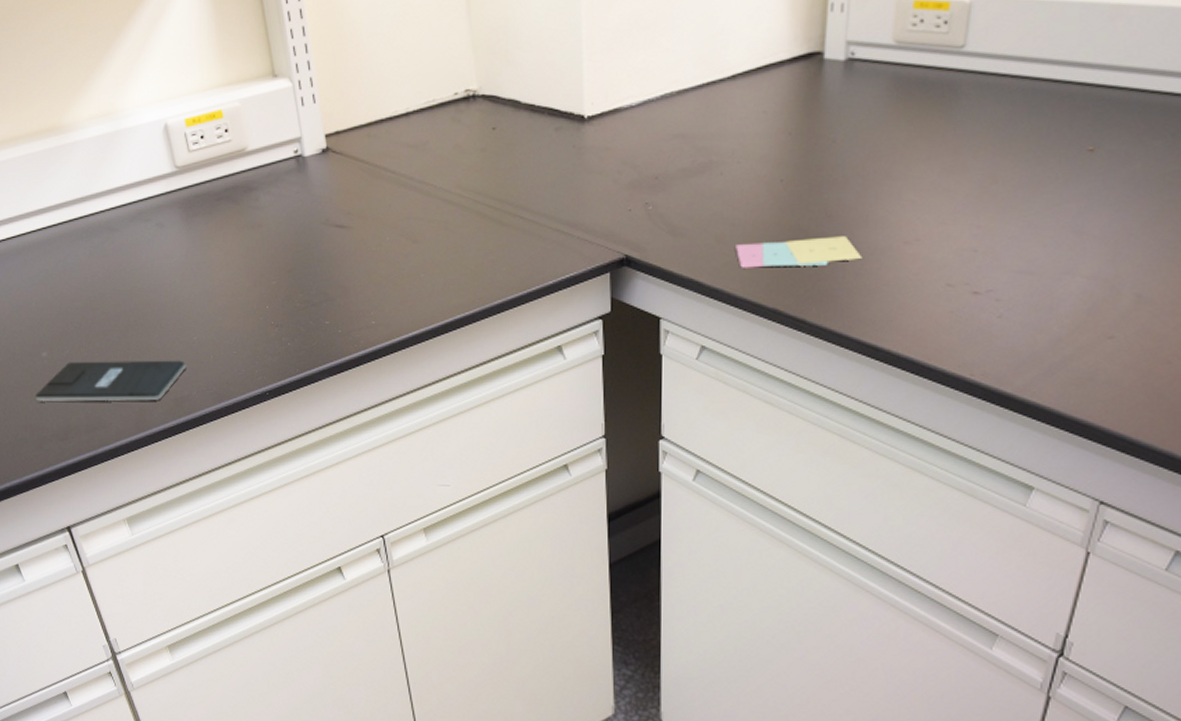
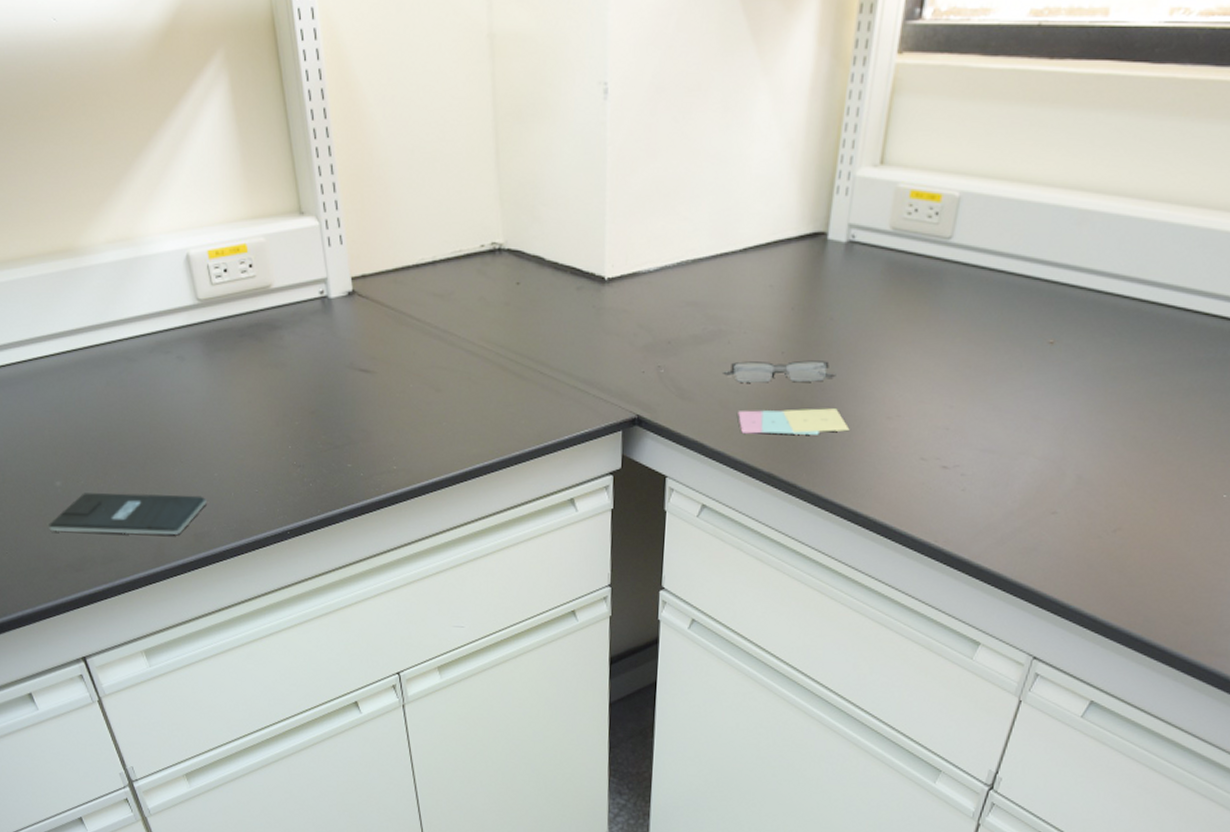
glasses: none [715,186,843,214] -> present [721,360,836,383]

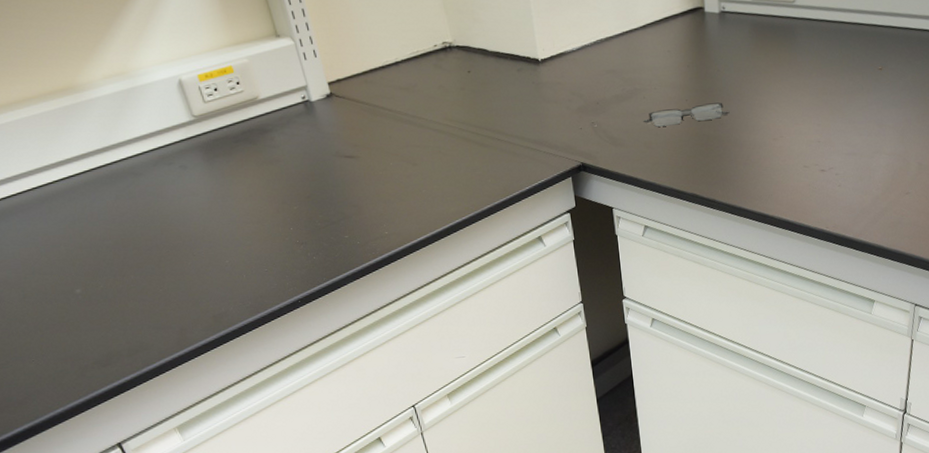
calculator: present [49,493,207,535] -> none [72,282,221,334]
sticky notes: present [737,408,850,435] -> none [659,137,747,166]

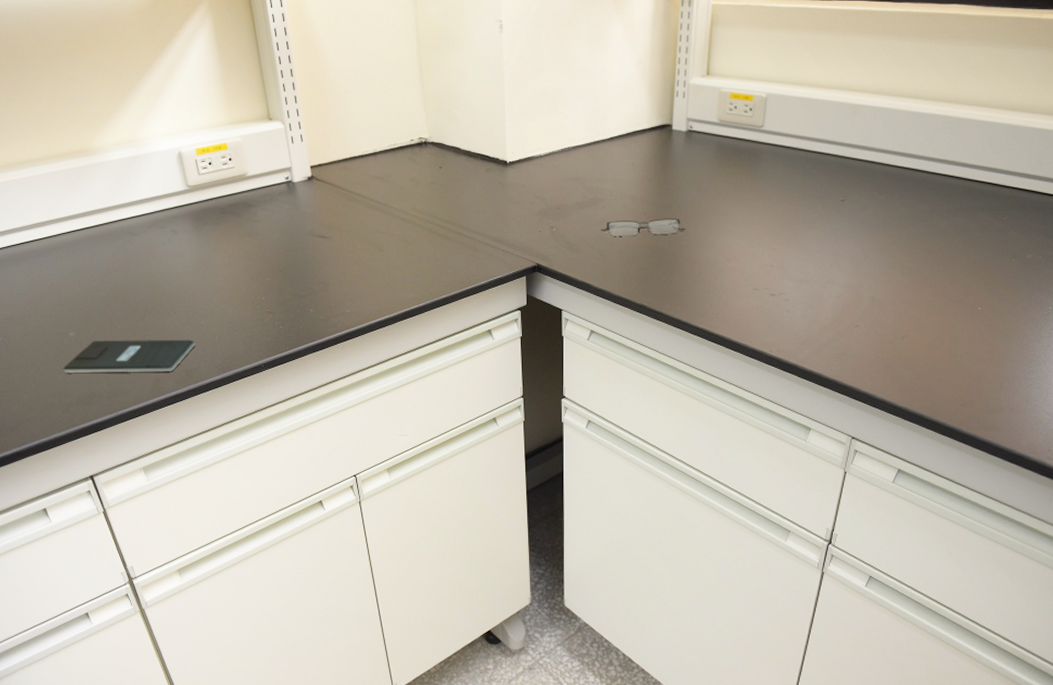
calculator: none [72,282,221,334] -> present [63,339,195,373]

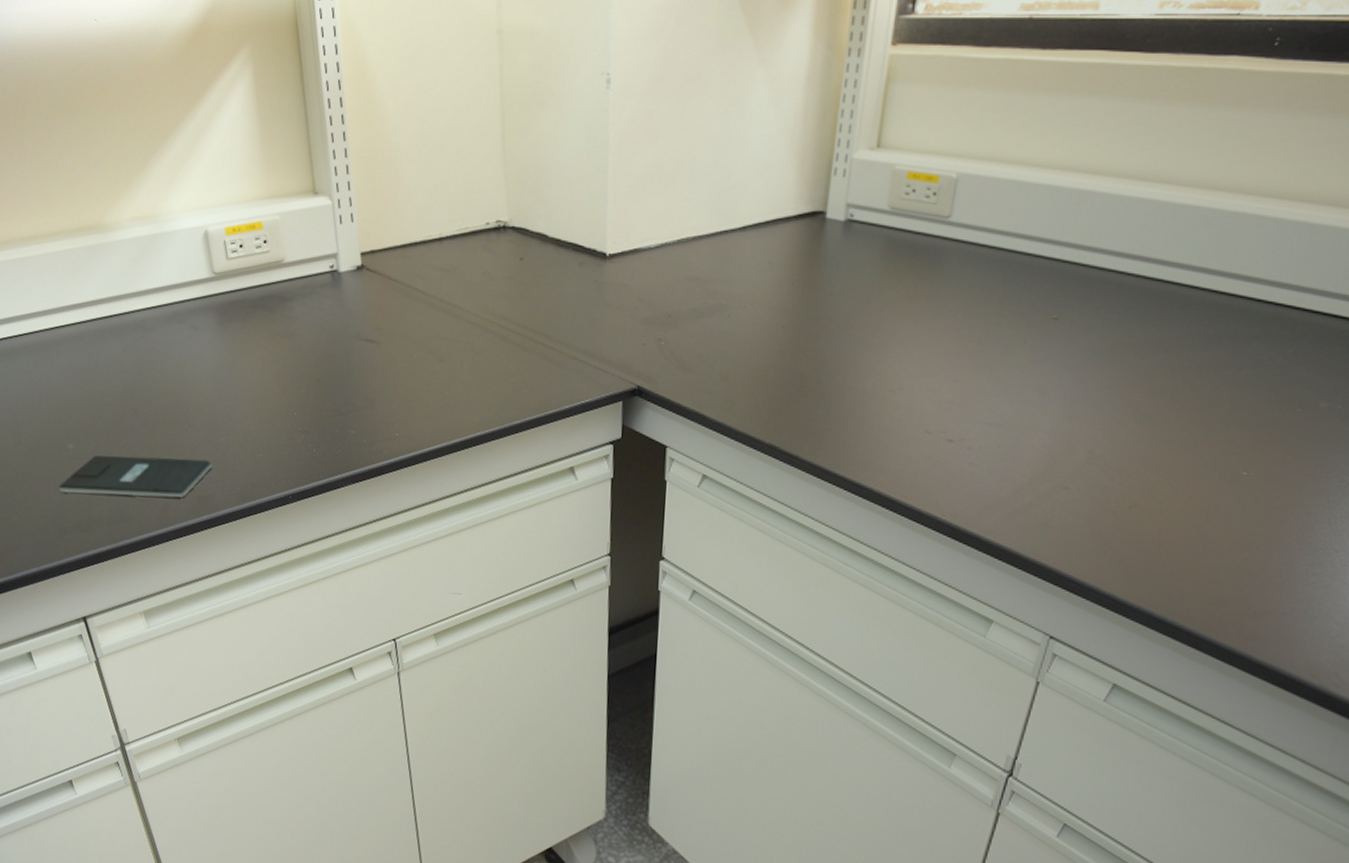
glasses: present [600,218,686,236] -> none [722,334,837,356]

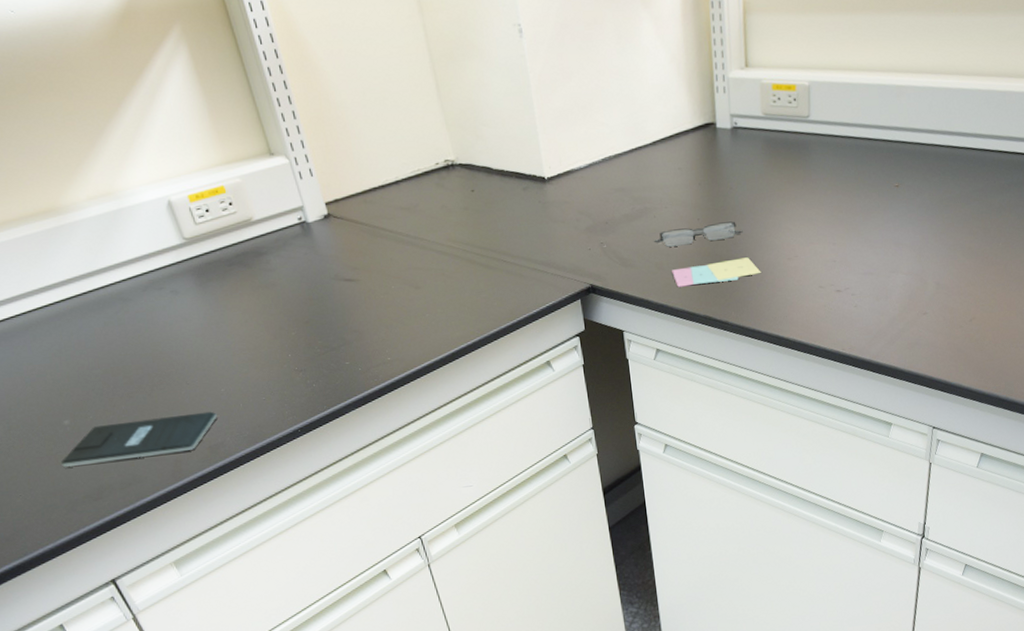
glasses: none [722,334,837,356] -> present [653,221,743,247]
sticky notes: none [737,381,852,407] -> present [671,257,761,287]

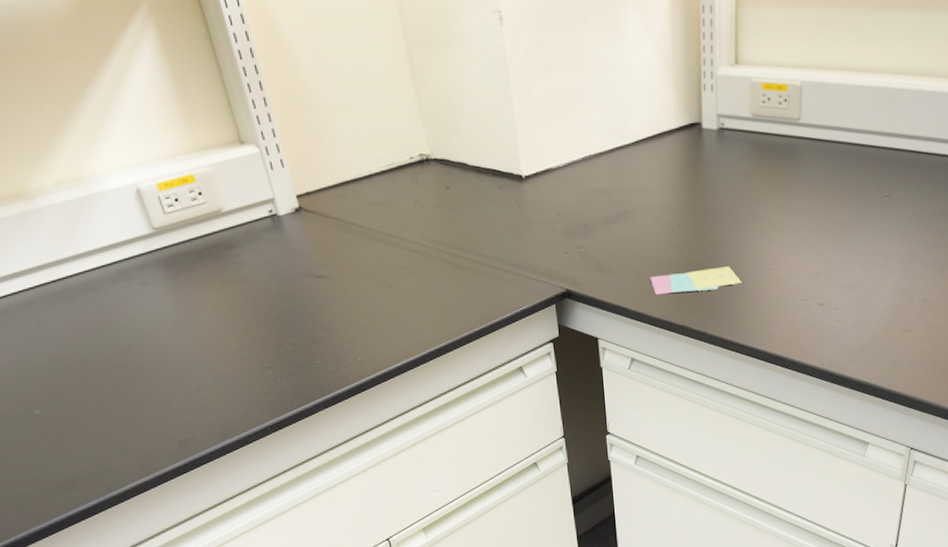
calculator: present [61,411,217,467] -> none [33,406,187,456]
glasses: present [653,221,743,247] -> none [632,228,725,253]

